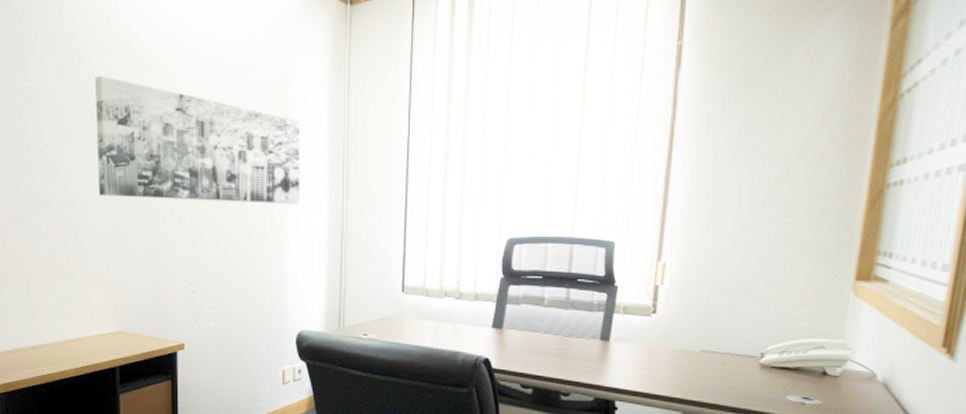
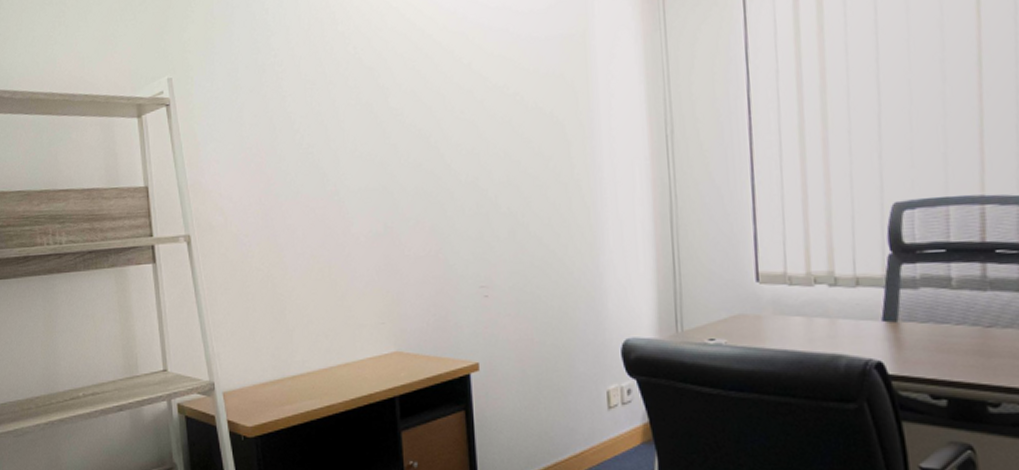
wall art: present [94,76,300,204] -> none [351,42,613,187]

